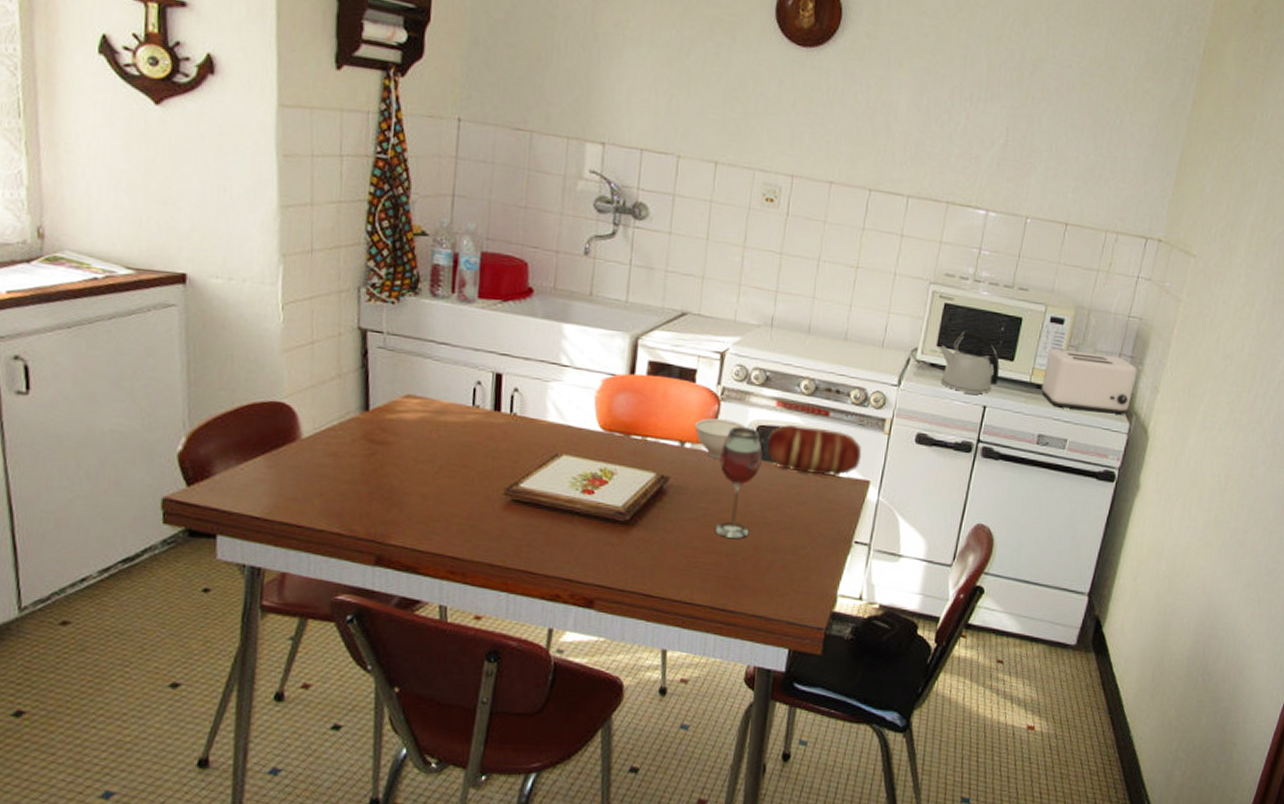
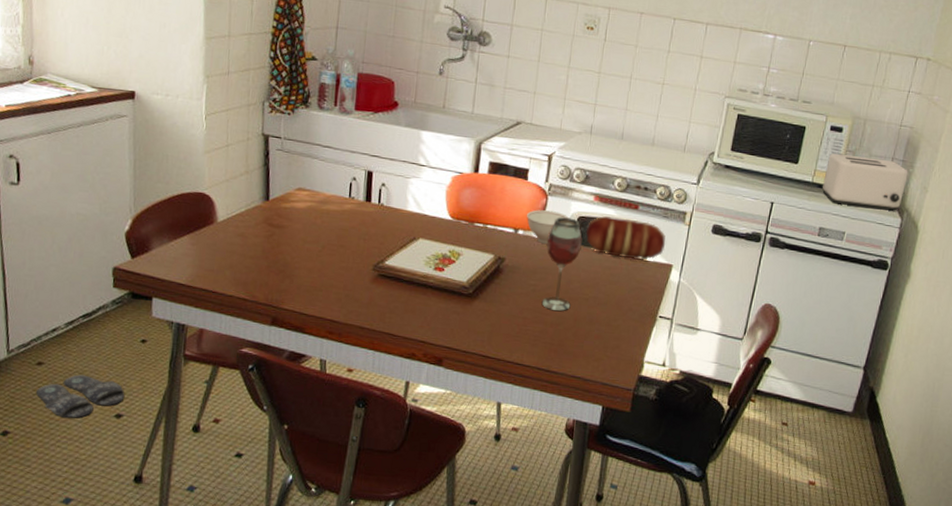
slippers: none [61,635,183,691] -> present [36,374,125,419]
kettle: present [939,330,1000,396] -> none [732,137,786,193]

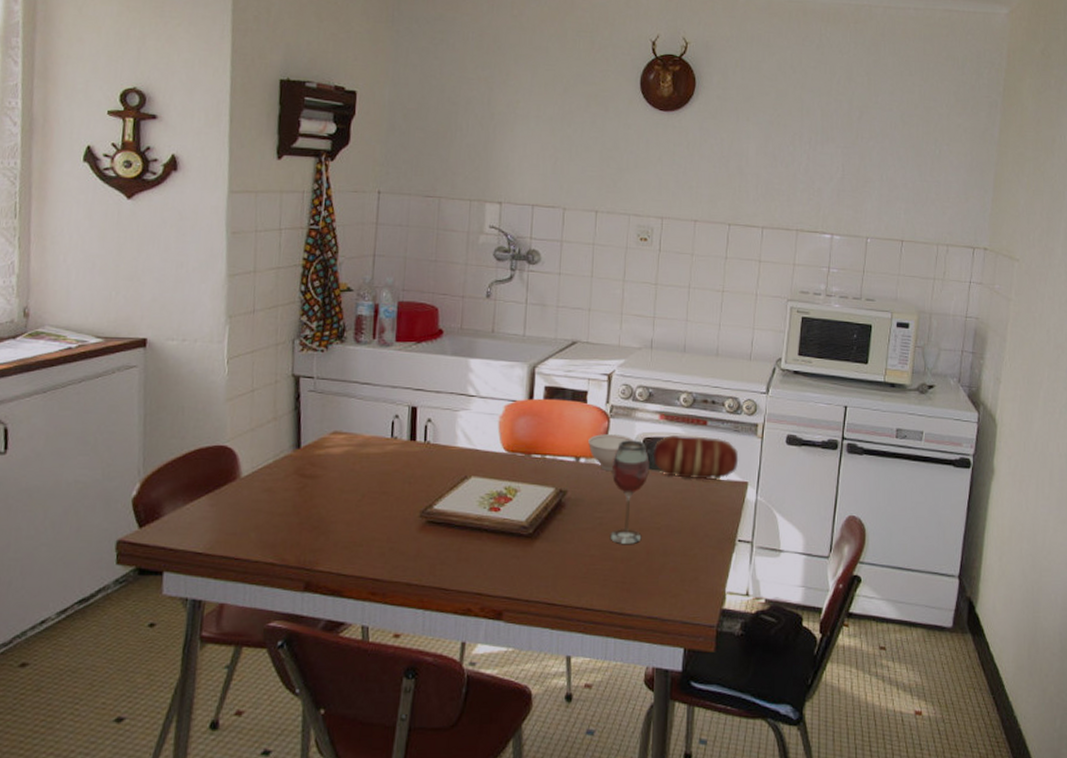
slippers: present [36,374,125,419] -> none [17,673,128,729]
toaster: present [822,153,908,211] -> none [895,350,979,405]

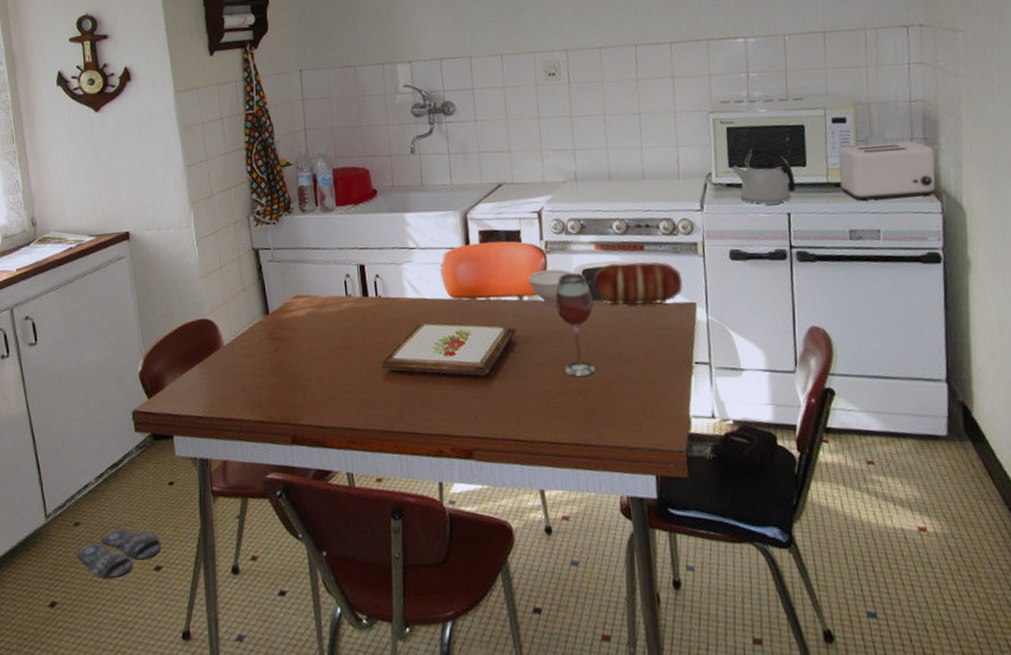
slippers: none [17,673,128,729] -> present [77,529,161,578]
kettle: none [800,340,855,397] -> present [731,147,796,206]
toaster: none [895,350,979,405] -> present [838,141,936,201]

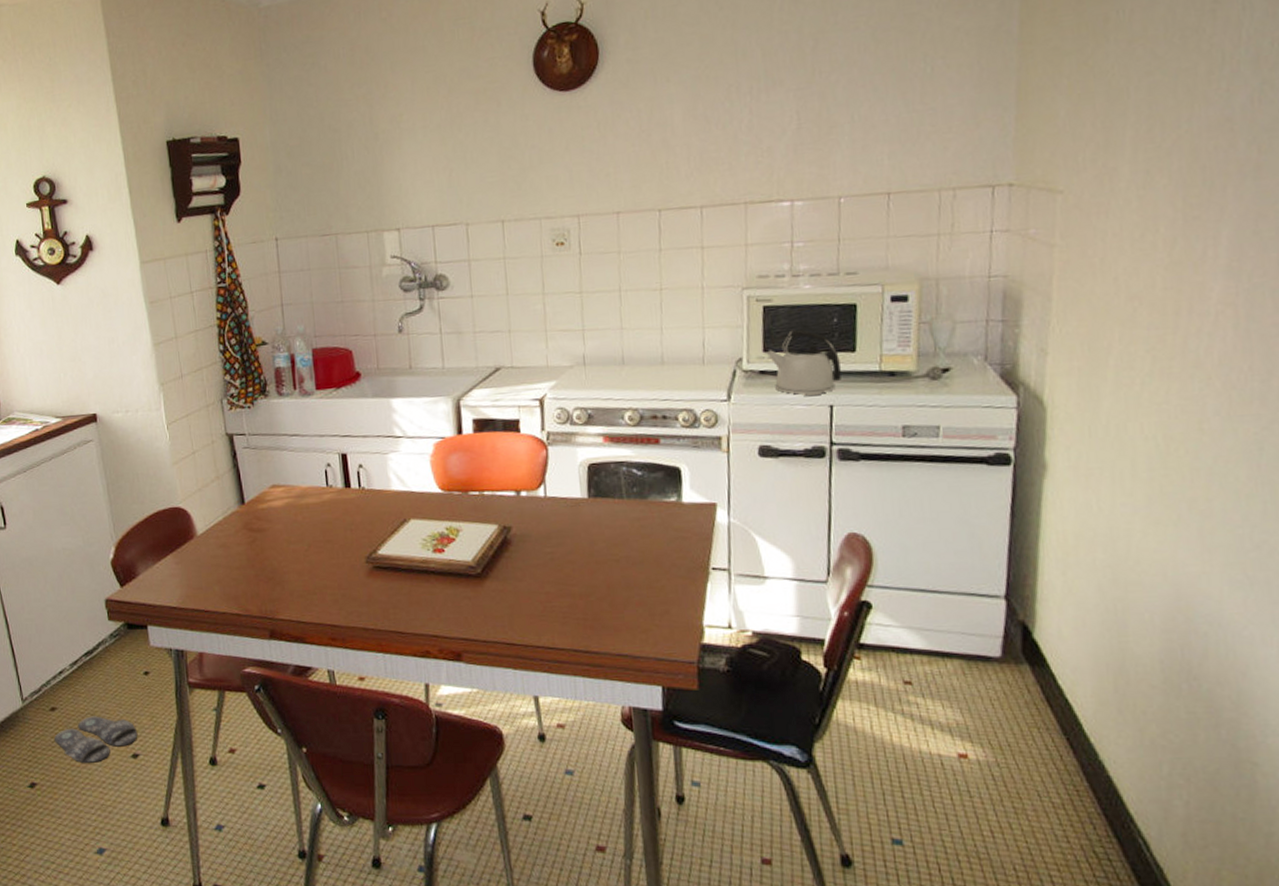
bowl: present [528,269,574,306] -> none [527,463,578,503]
wineglass: present [554,272,596,377] -> none [555,467,600,579]
bread loaf: present [593,261,683,305] -> none [600,456,703,504]
toaster: present [838,141,936,201] -> none [895,323,1014,393]

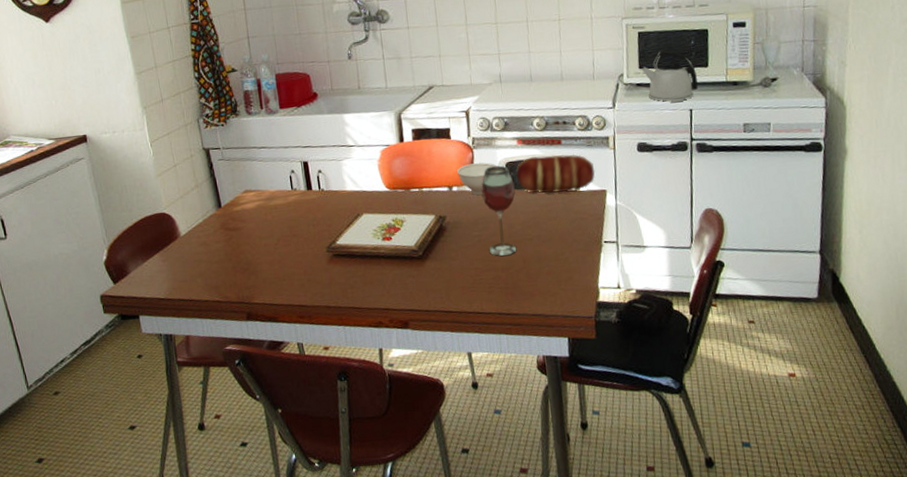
slippers: present [54,716,138,763] -> none [58,396,134,438]
bowl: none [527,463,578,503] -> present [457,162,498,195]
wineglass: none [555,467,600,579] -> present [480,165,517,256]
bread loaf: none [600,456,703,504] -> present [516,154,595,194]

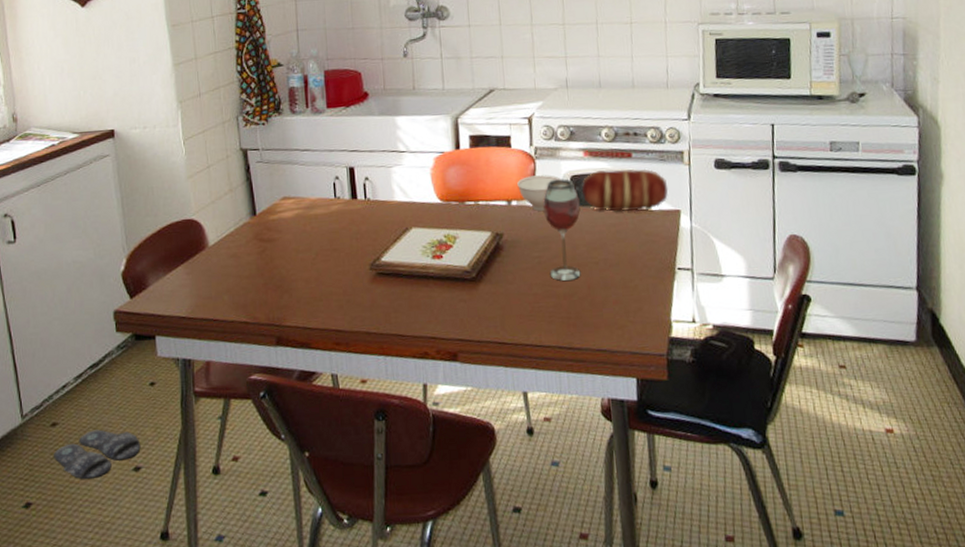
slippers: none [58,396,134,438] -> present [54,429,141,479]
kettle: present [641,50,698,103] -> none [718,59,780,117]

